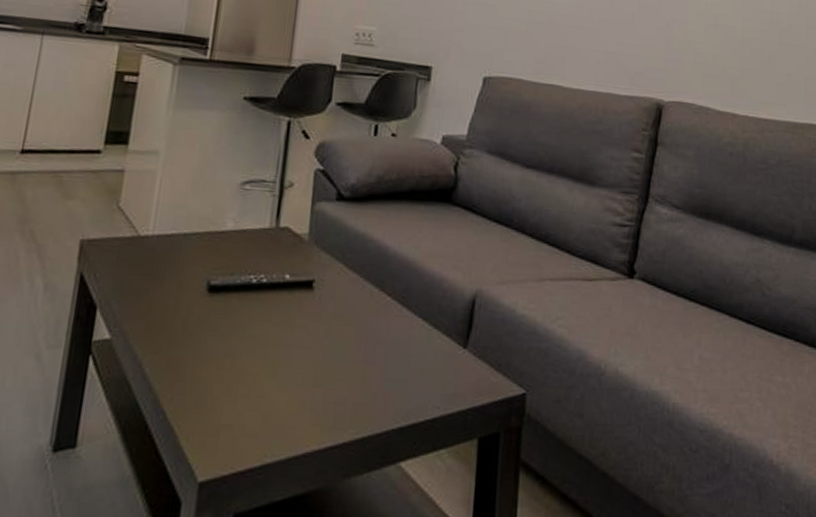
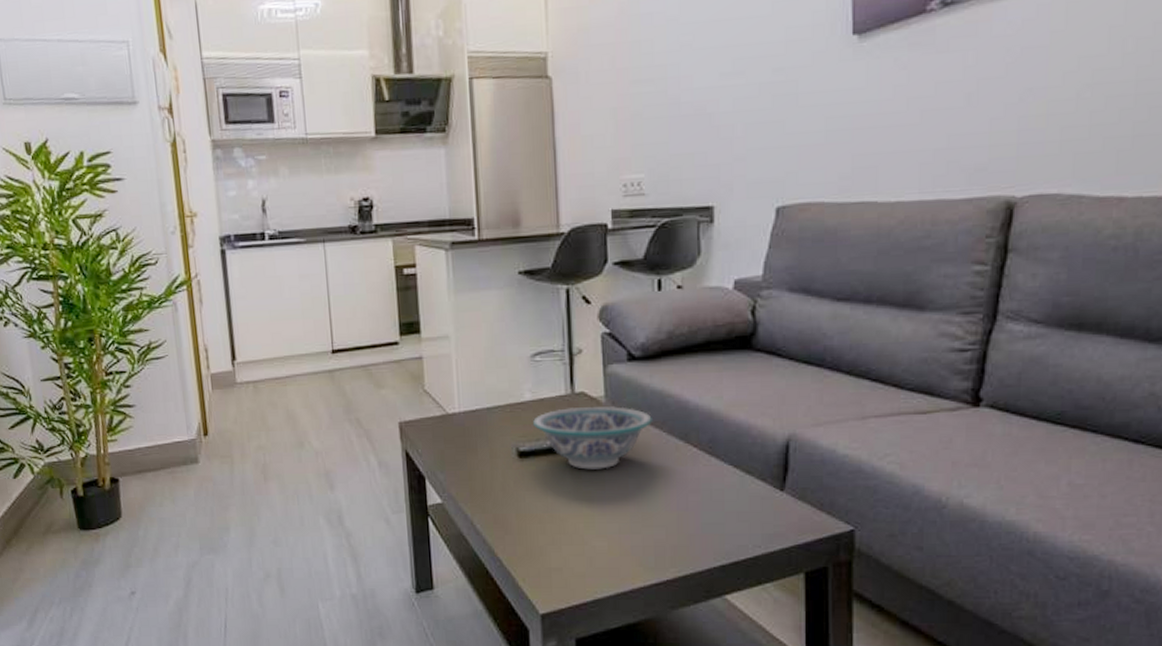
bowl: none [229,242,352,313] -> present [532,406,652,470]

